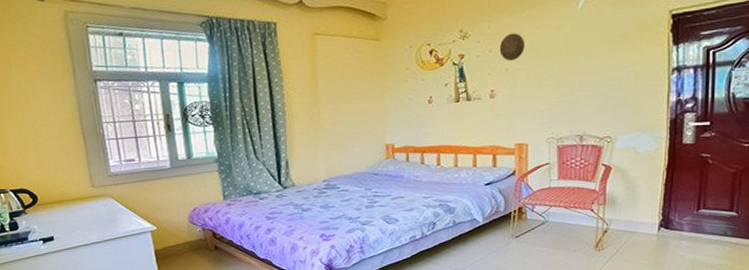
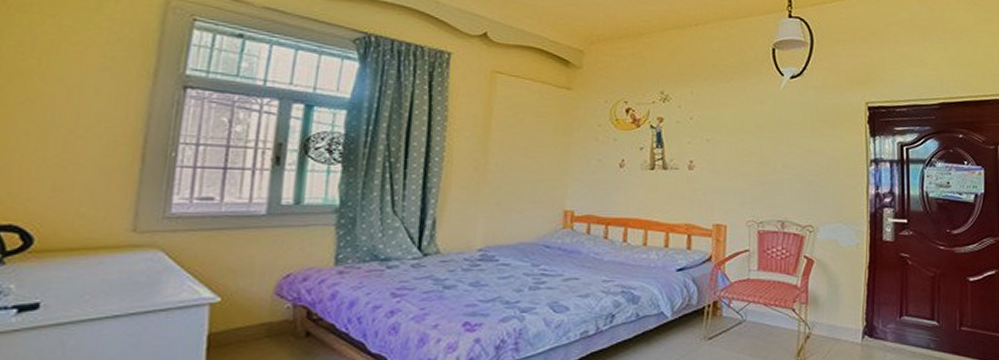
decorative plate: present [499,33,525,62] -> none [701,102,727,132]

